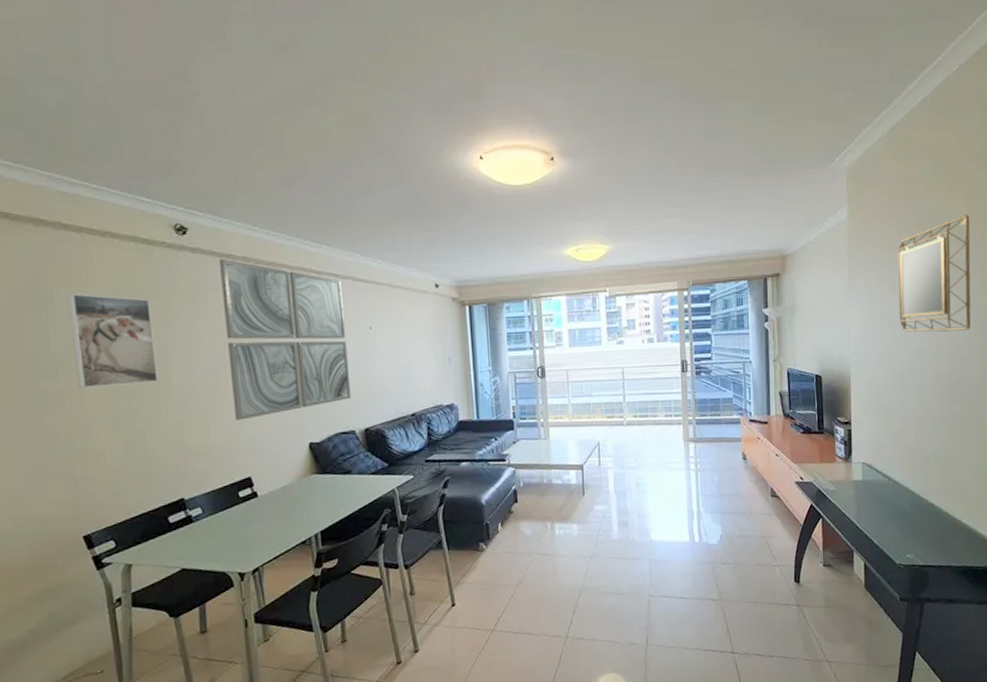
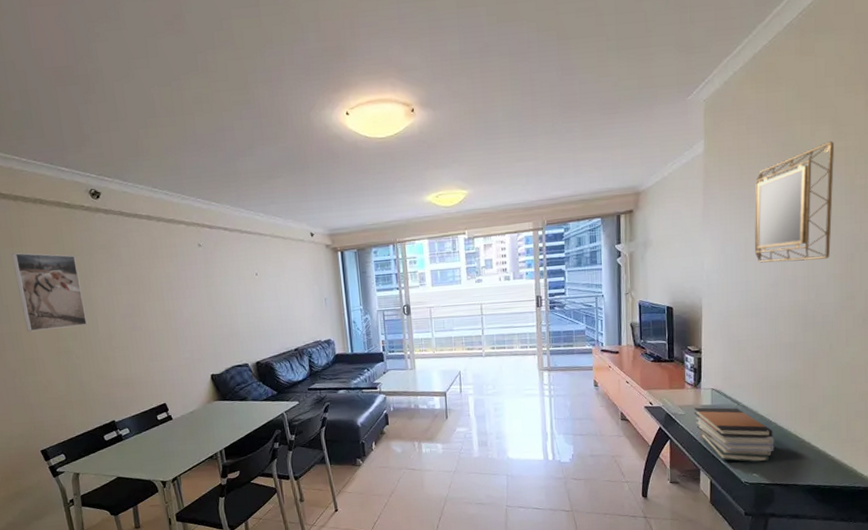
wall art: present [218,259,351,421] -> none [127,218,244,357]
book stack: none [845,482,927,542] -> present [693,407,774,462]

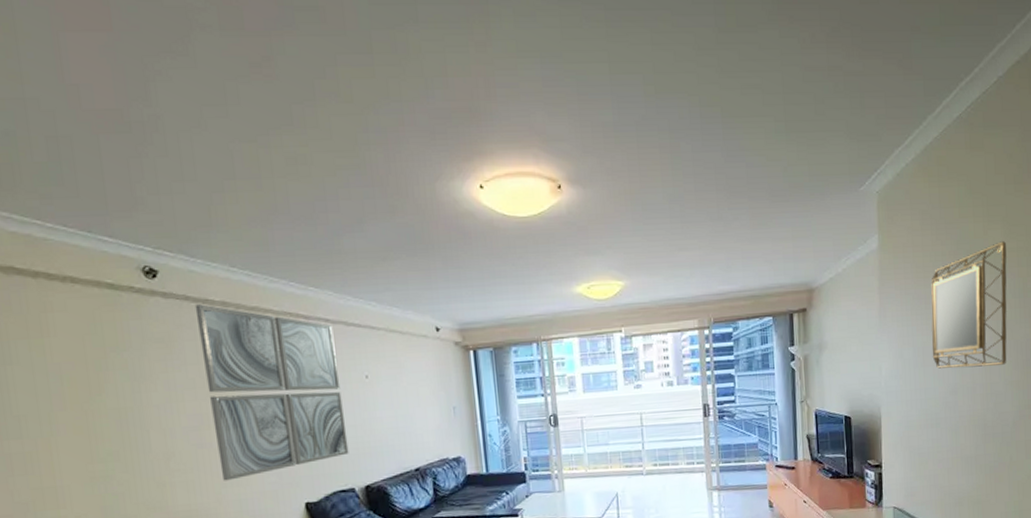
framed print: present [11,252,88,332] -> none [26,345,136,451]
wall art: none [127,218,244,357] -> present [194,304,349,481]

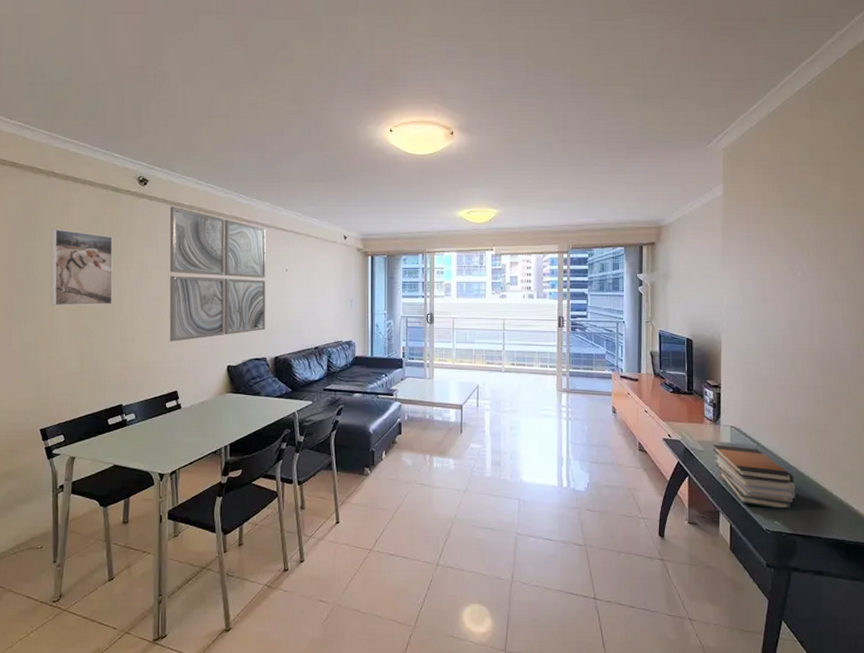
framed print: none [26,345,136,451] -> present [51,228,113,306]
home mirror: present [931,241,1007,369] -> none [771,196,846,306]

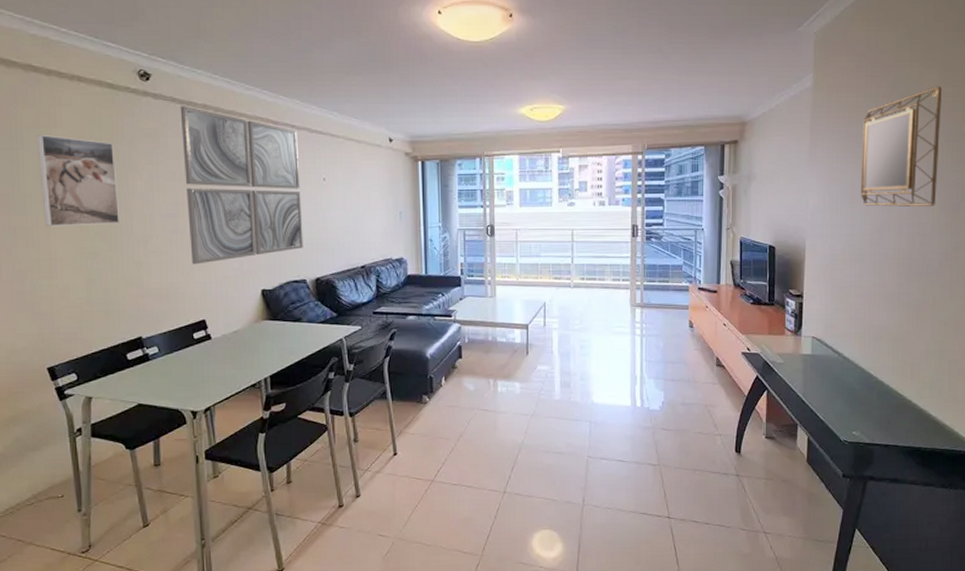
book stack: present [713,444,796,509] -> none [793,356,875,419]
home mirror: none [771,196,846,306] -> present [860,86,942,207]

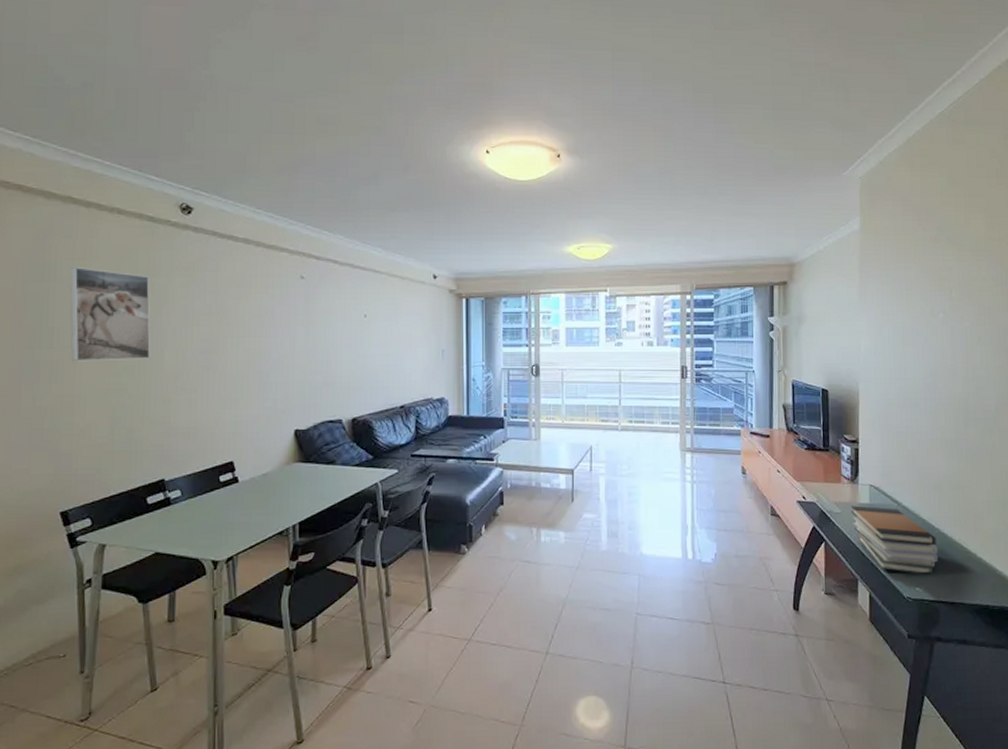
wall art: present [180,106,304,265] -> none [220,240,341,403]
book stack: none [793,356,875,419] -> present [850,505,938,574]
home mirror: present [860,86,942,207] -> none [912,231,989,350]

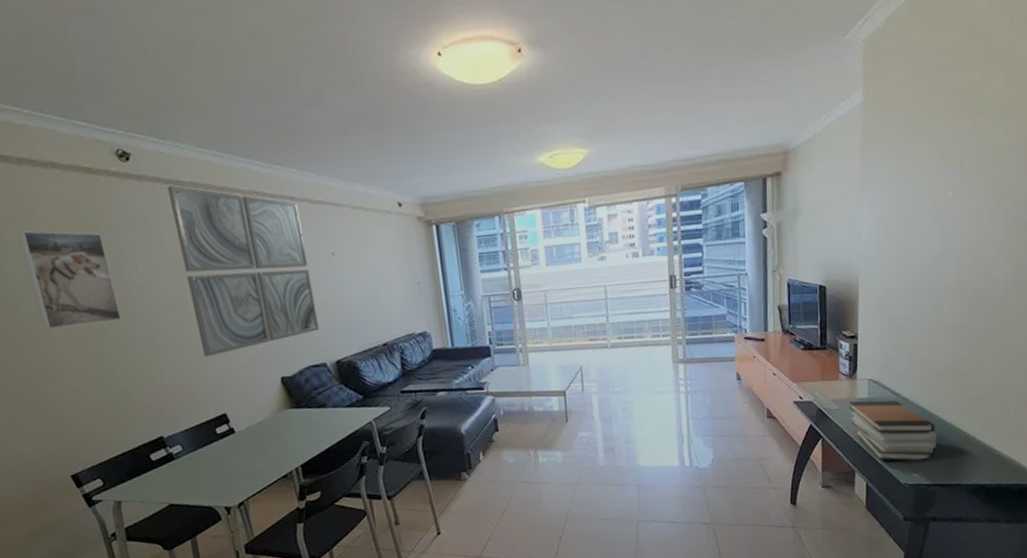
wall art: none [220,240,341,403] -> present [166,185,320,357]

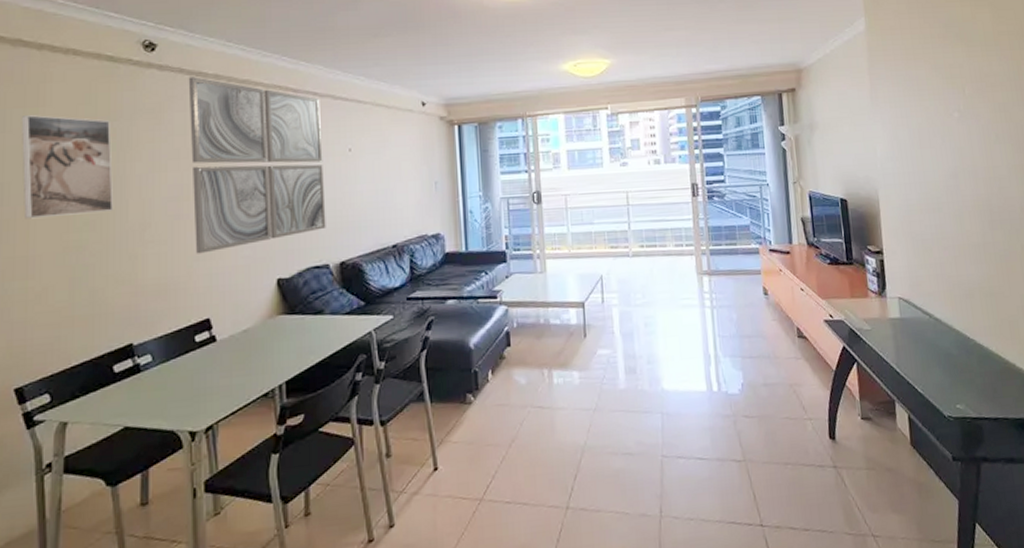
book stack: present [848,400,937,461] -> none [881,320,977,390]

